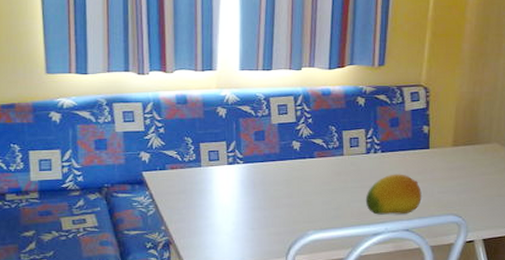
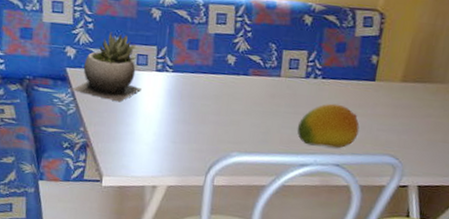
succulent plant: none [150,134,216,198] -> present [72,32,142,103]

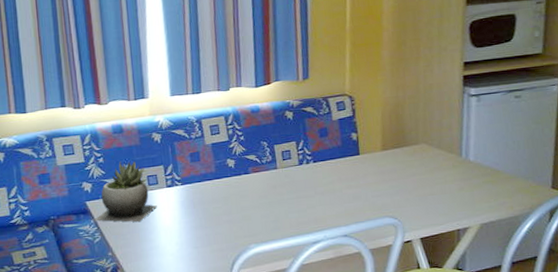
fruit: present [297,103,360,149] -> none [302,181,357,223]

